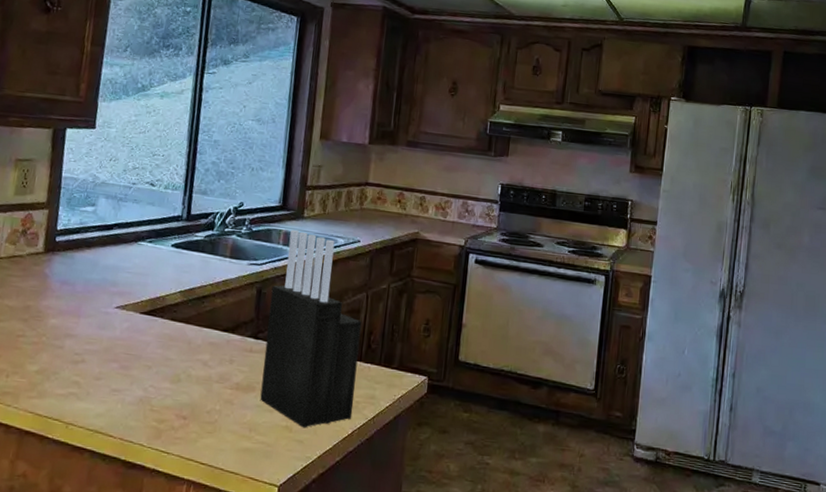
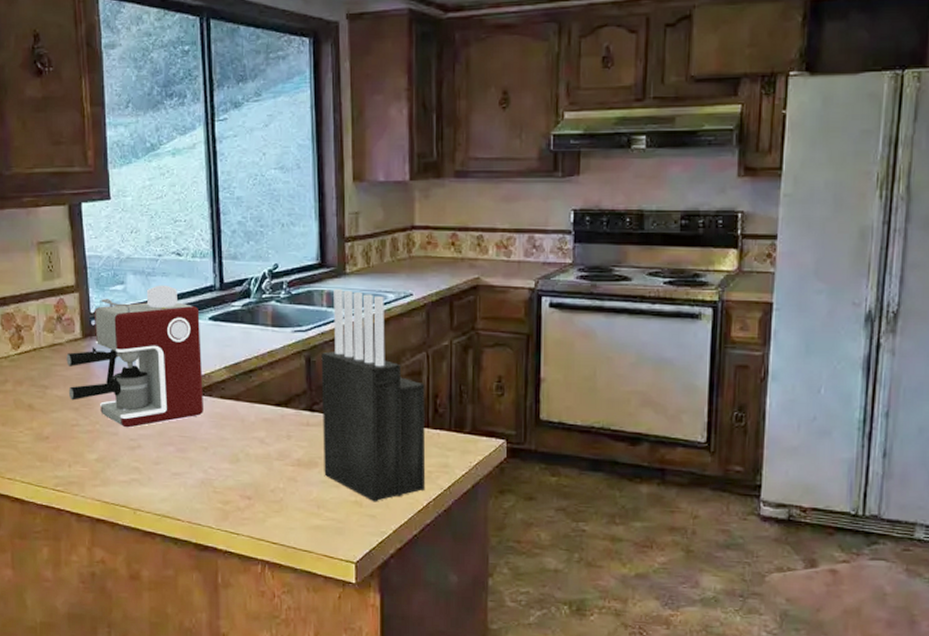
coffee maker: none [19,210,164,343] -> present [66,285,203,428]

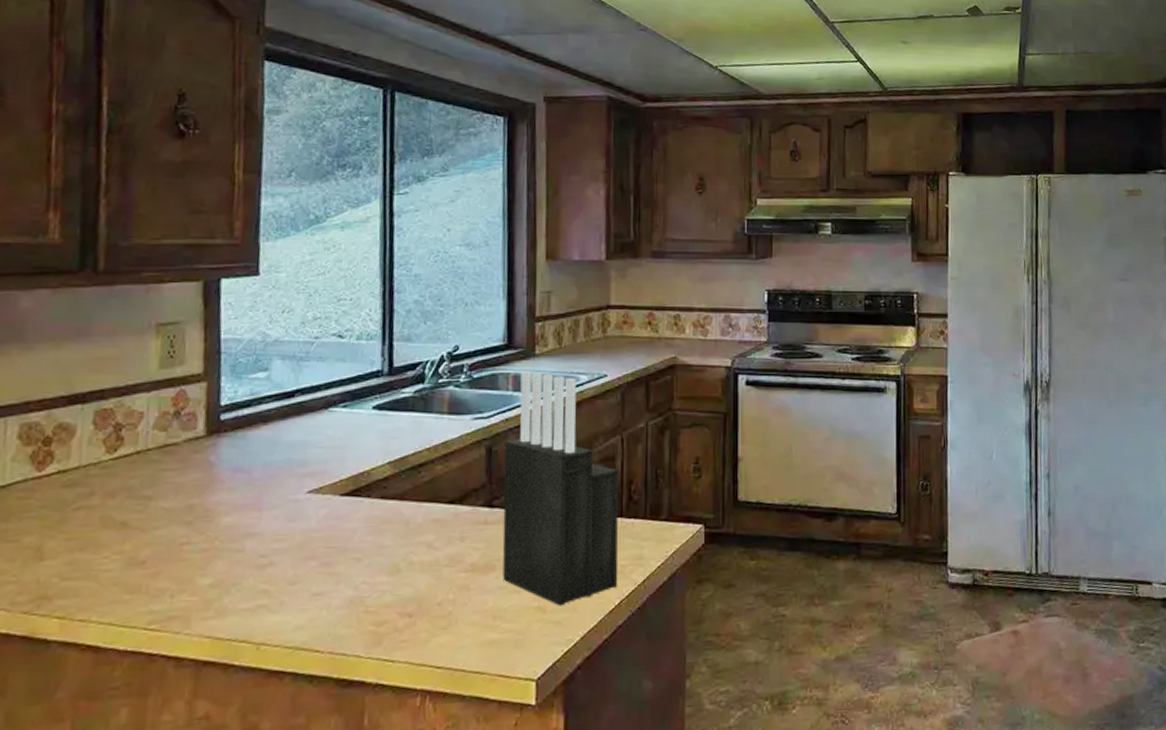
coffee maker: present [66,285,203,428] -> none [179,371,362,542]

